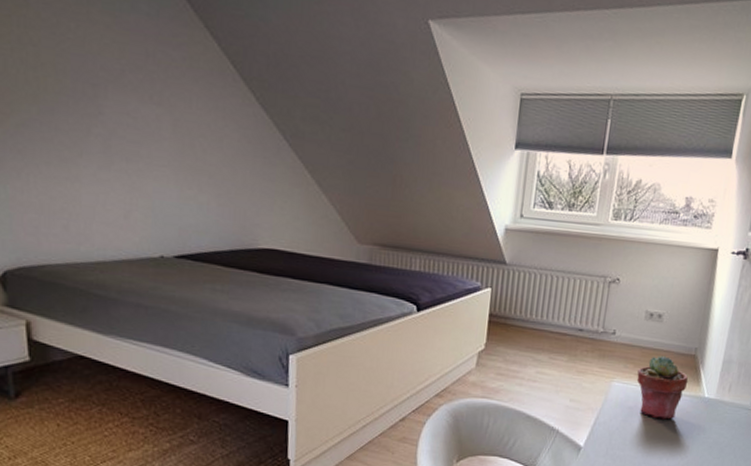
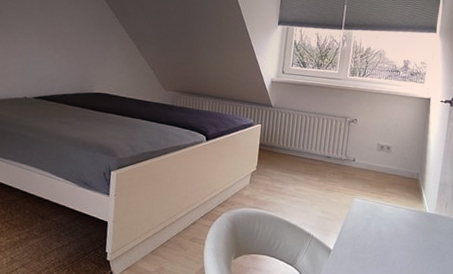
potted succulent: present [636,356,689,420] -> none [373,179,413,230]

